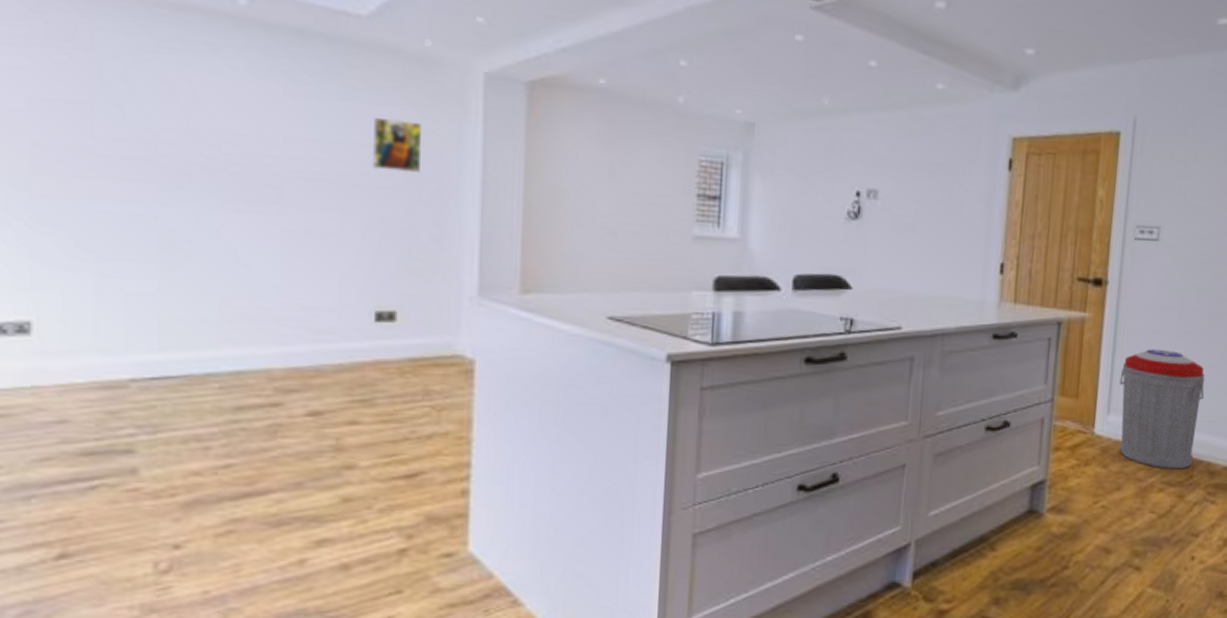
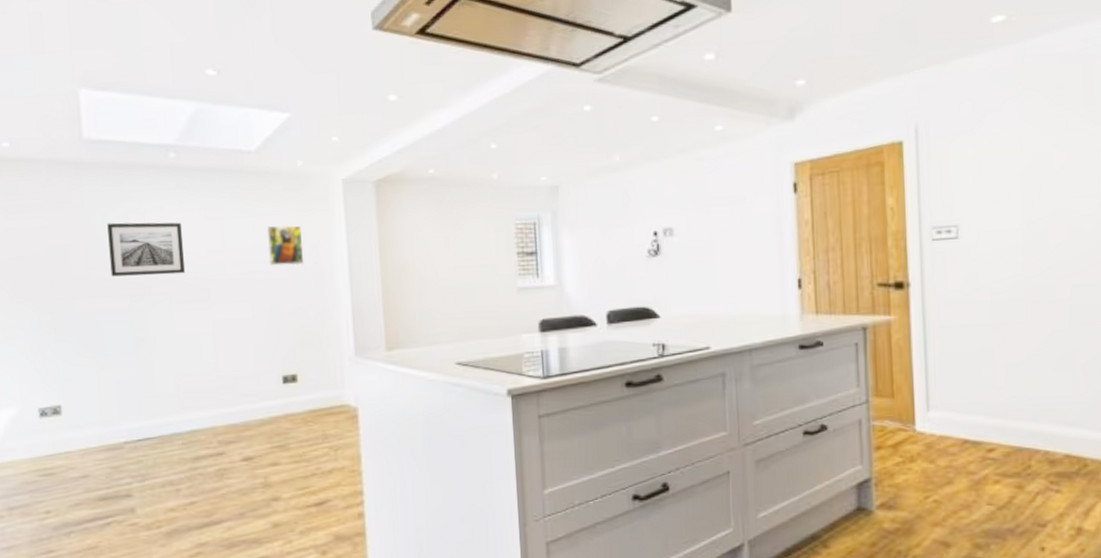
wall art: none [131,78,248,163] -> present [107,222,185,277]
trash can: present [1119,349,1205,470] -> none [935,343,1032,461]

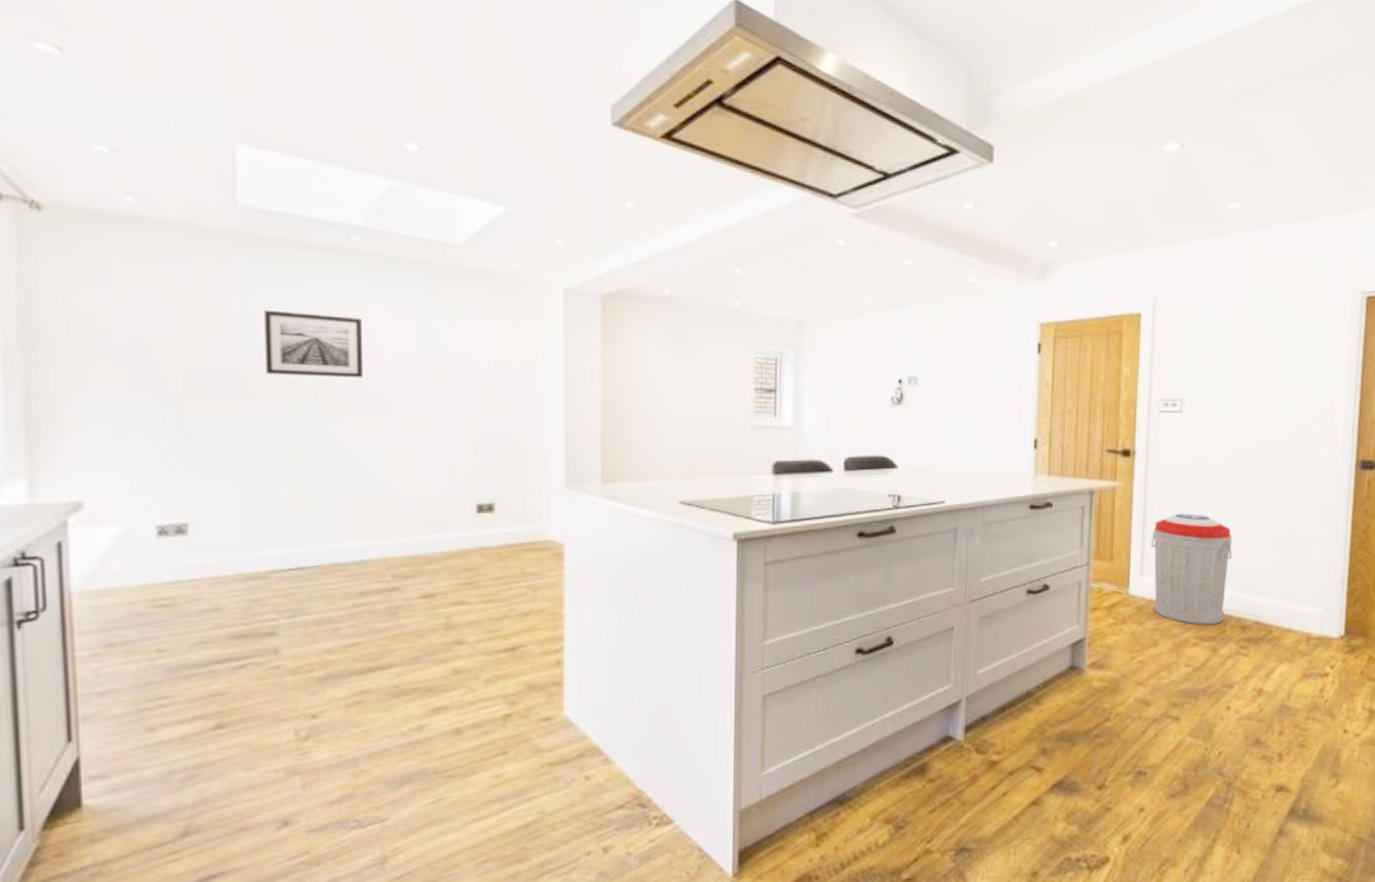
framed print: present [267,225,304,266] -> none [469,334,512,381]
trash can: none [935,343,1032,461] -> present [1151,513,1233,625]

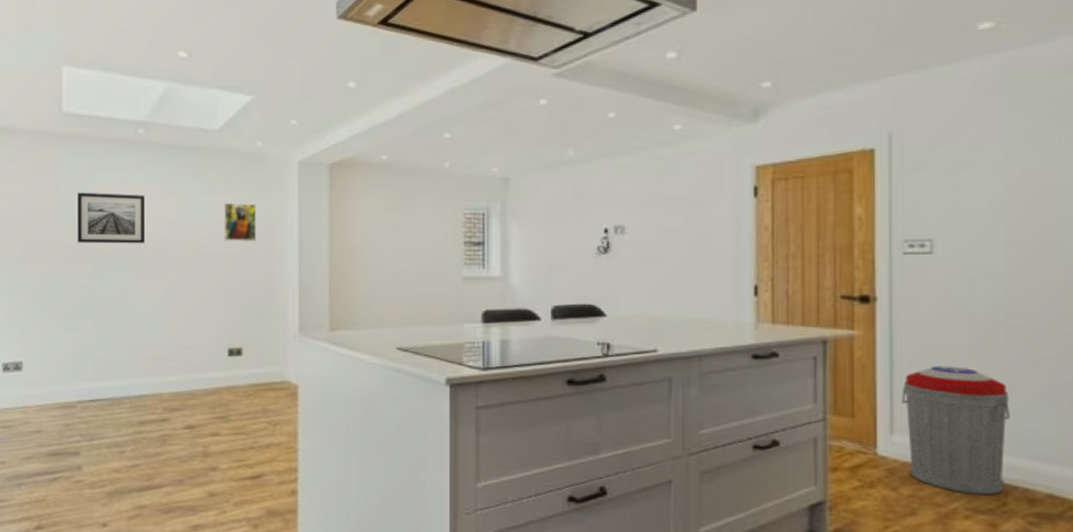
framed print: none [469,334,512,381] -> present [223,203,257,242]

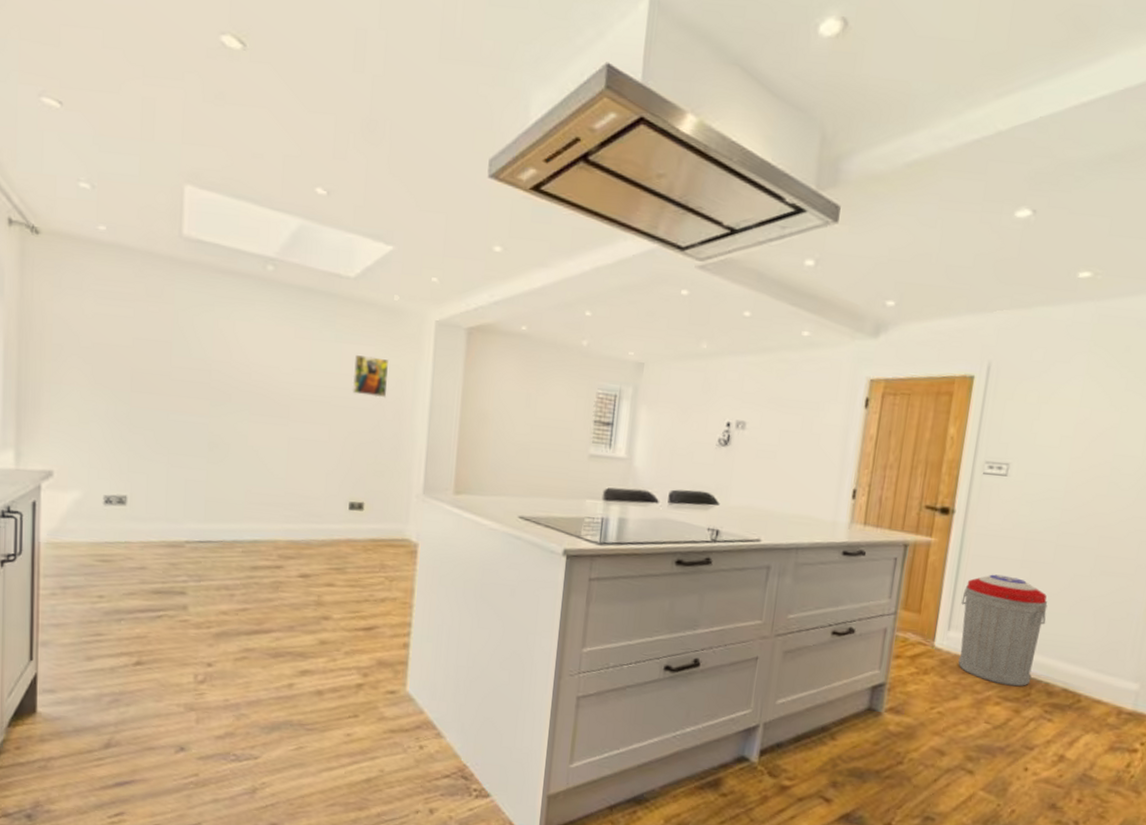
wall art: present [77,192,146,244] -> none [193,324,270,387]

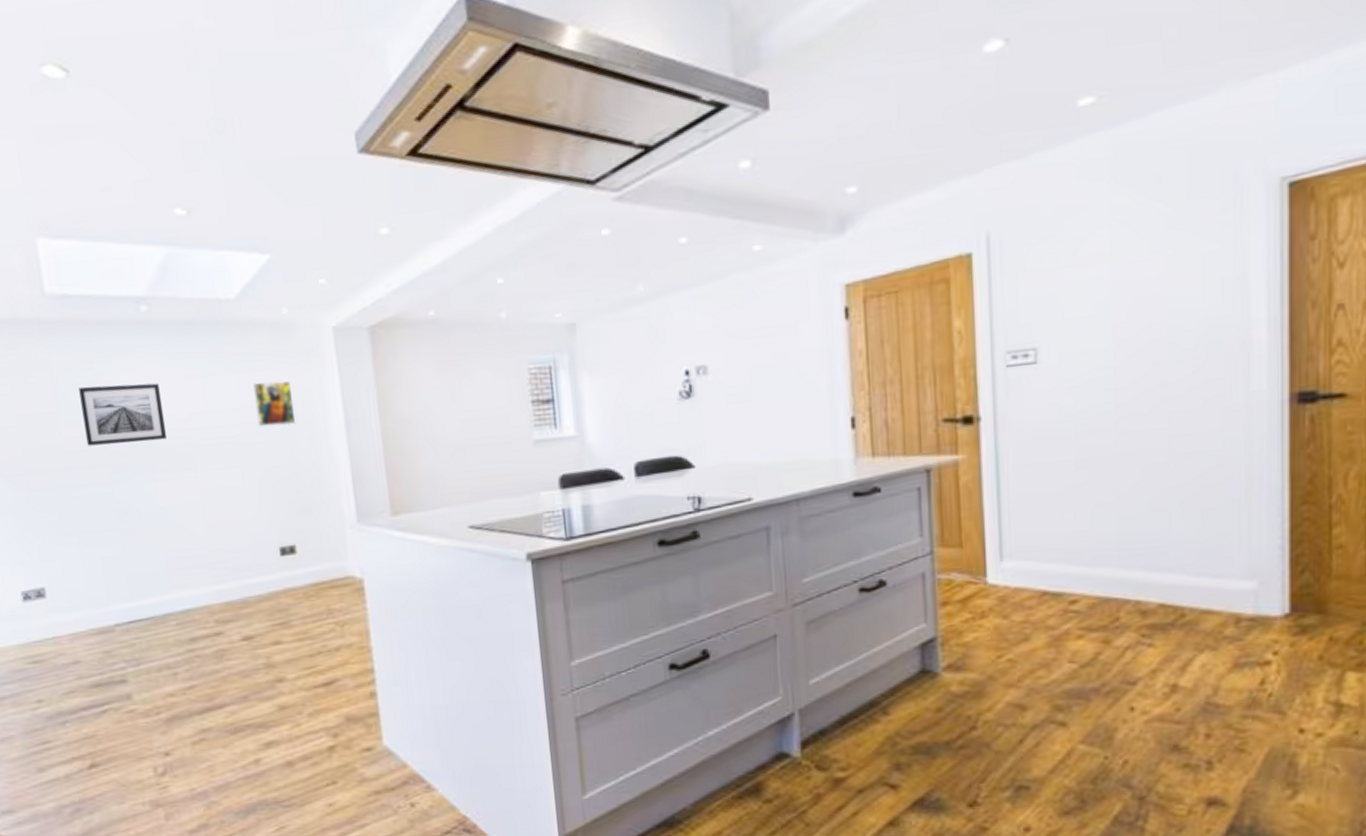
wall art: none [193,324,270,387] -> present [78,383,167,446]
trash can: present [958,574,1048,687] -> none [1010,482,1122,614]

